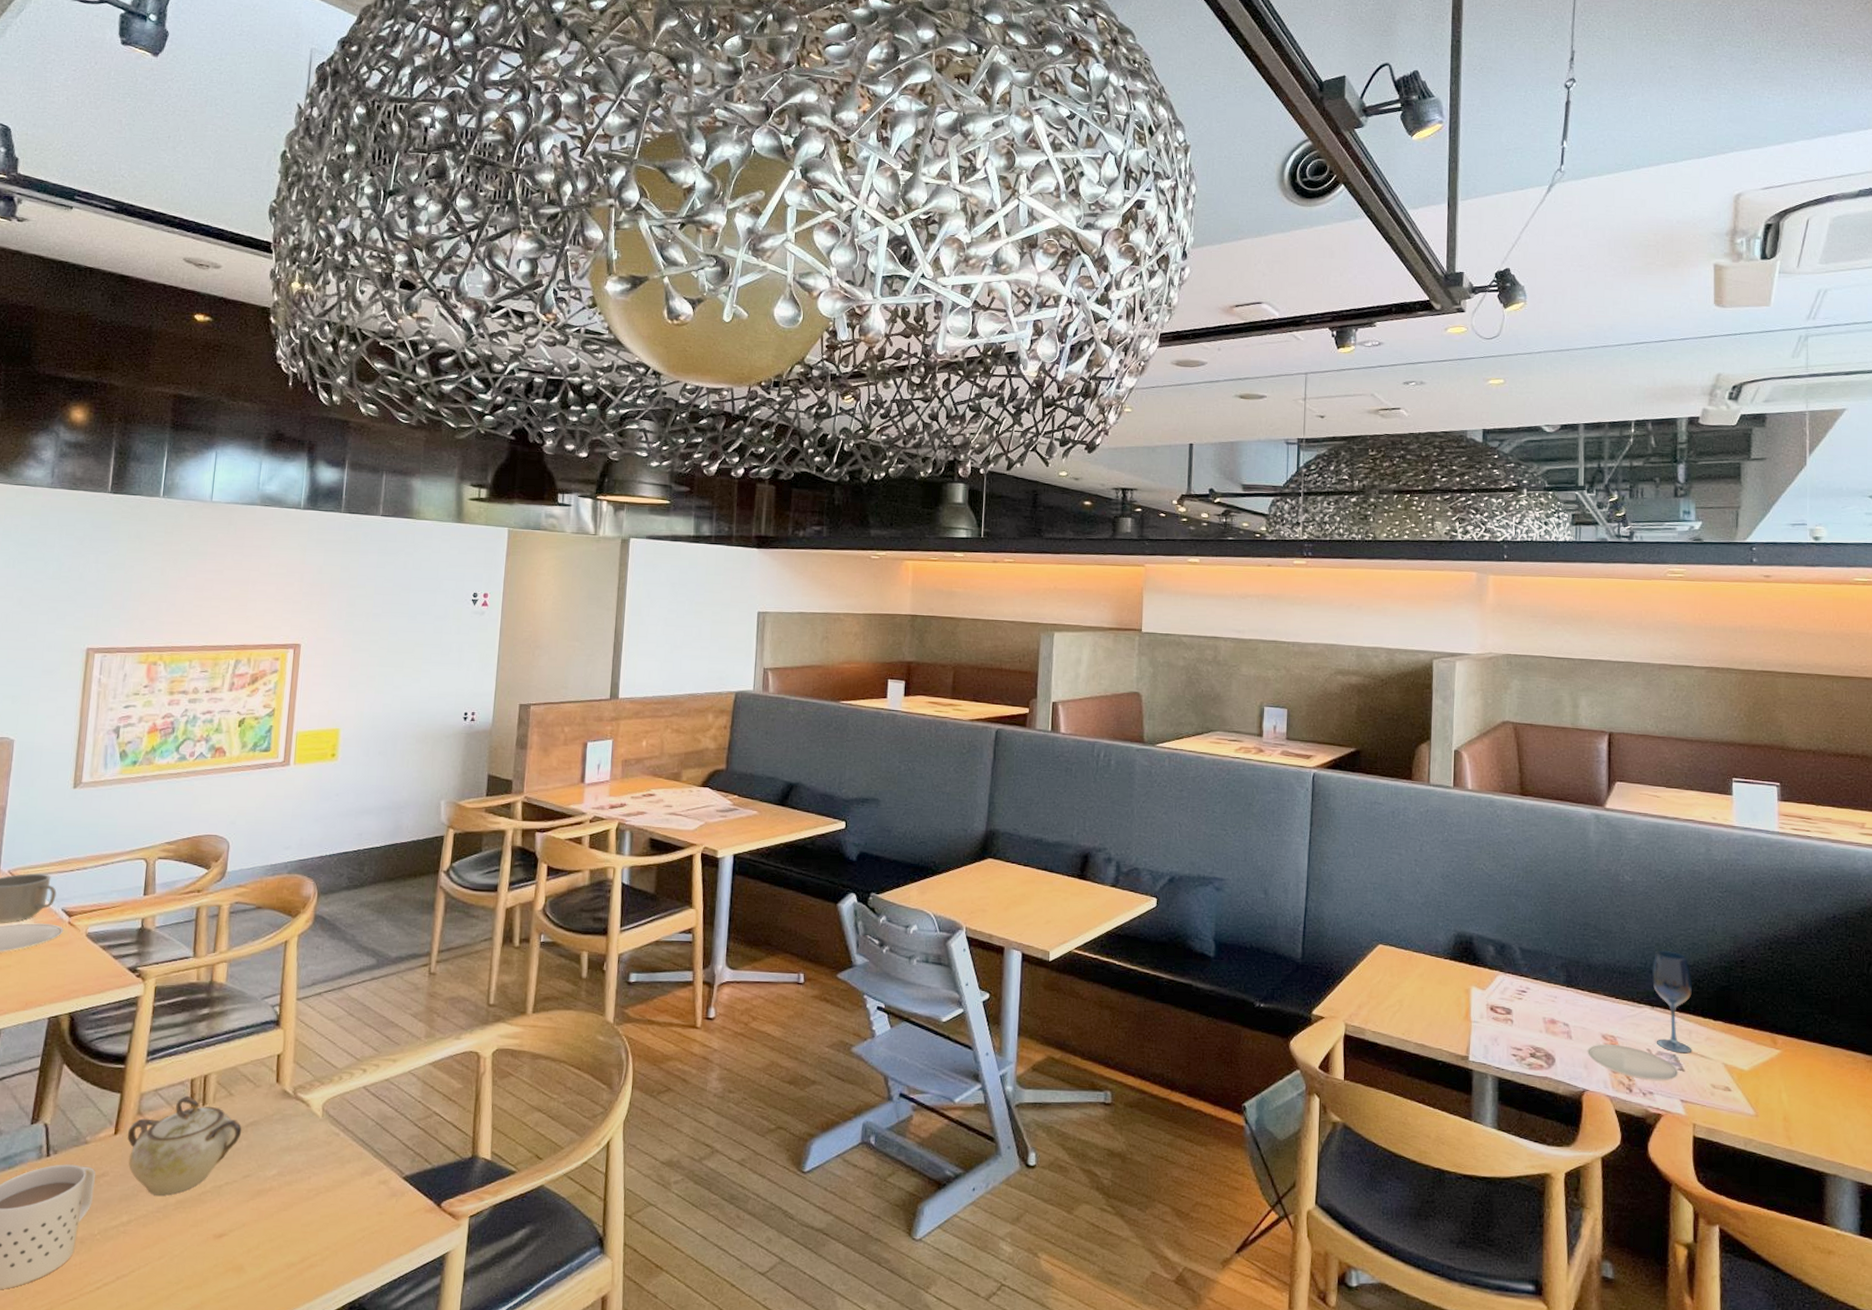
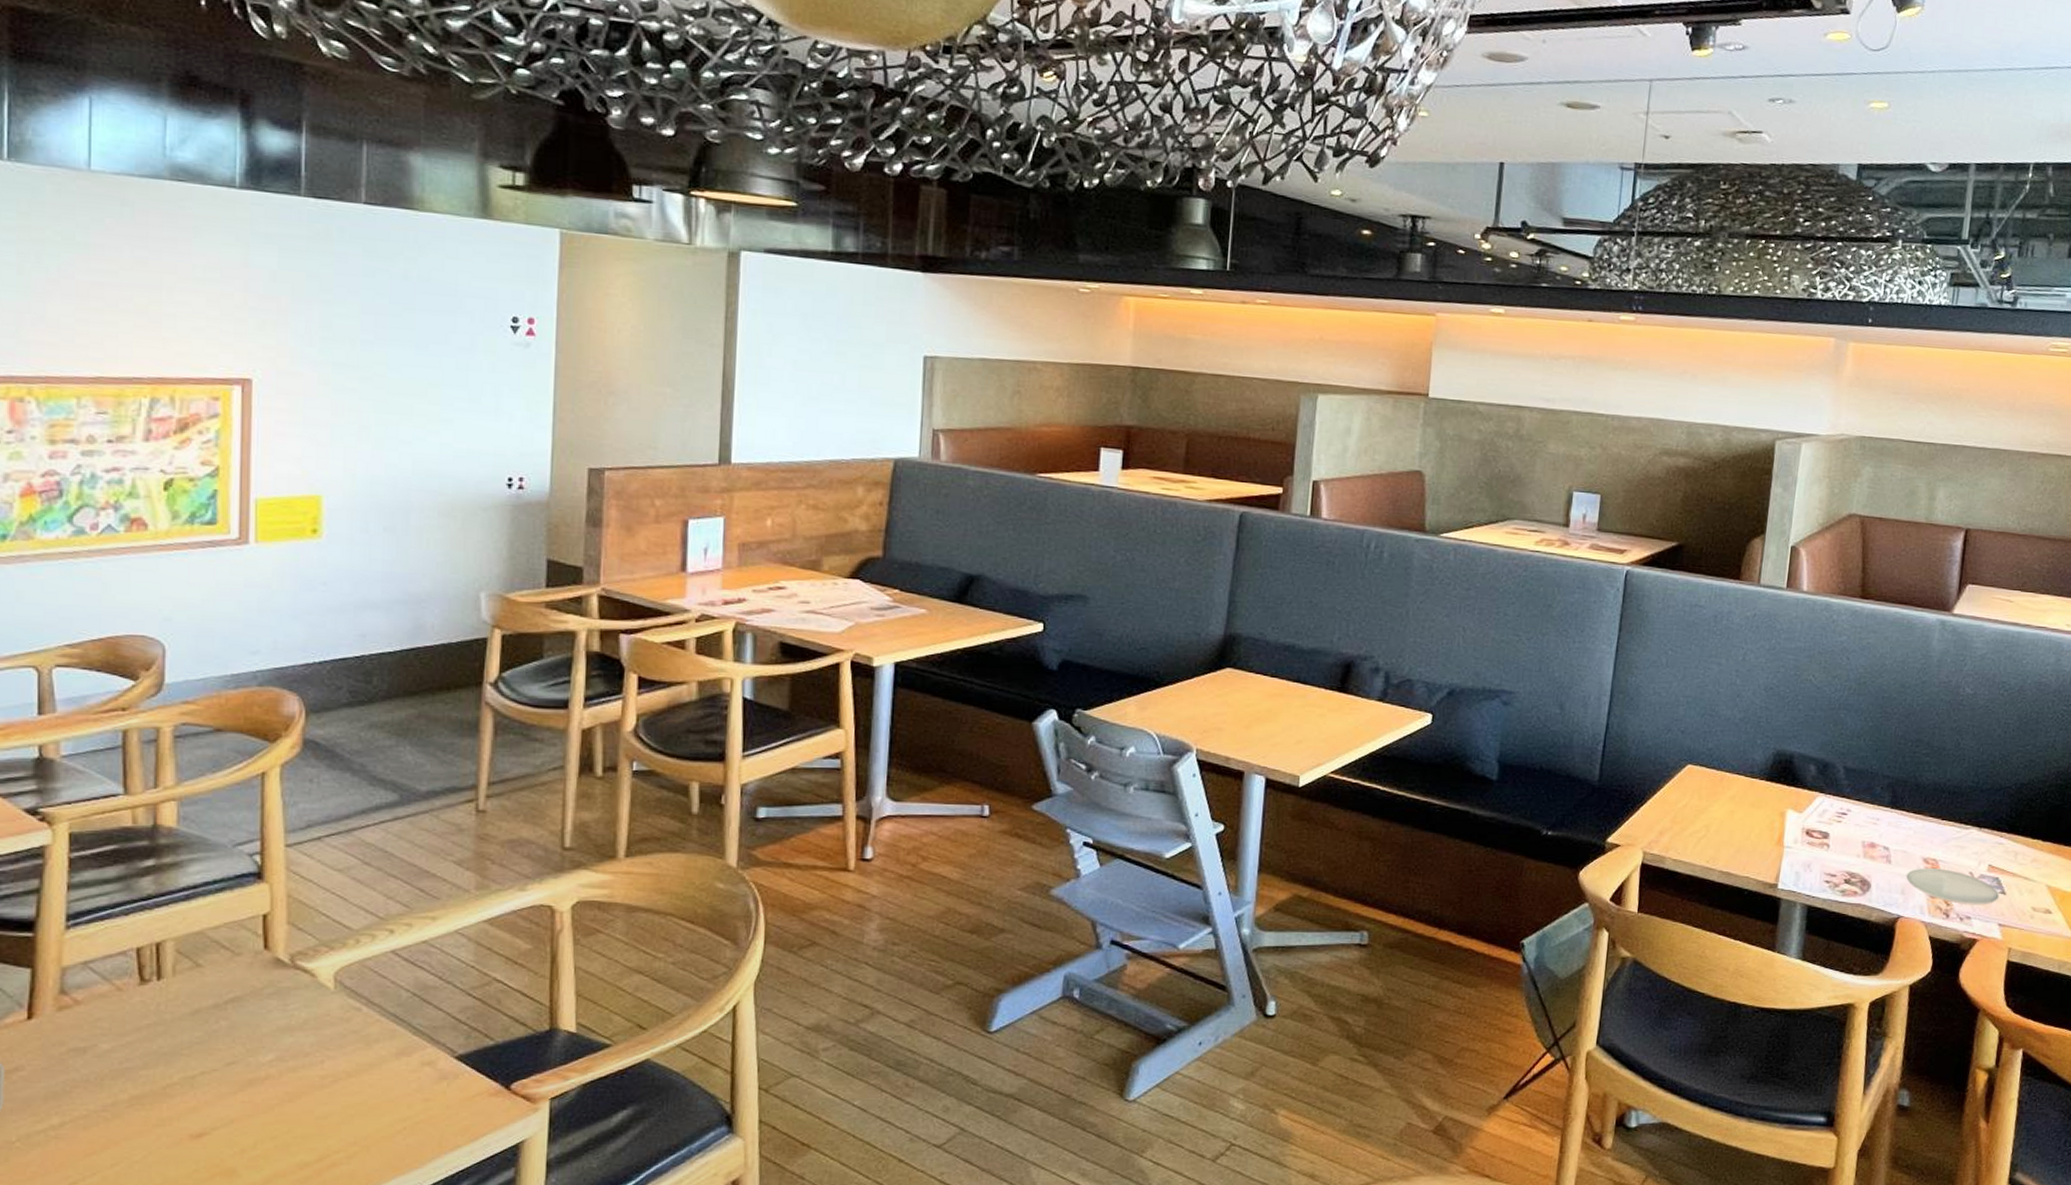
sugar bowl: present [127,1095,242,1196] -> none [47,968,219,1091]
wineglass: present [1651,950,1693,1054] -> none [1980,768,2025,876]

